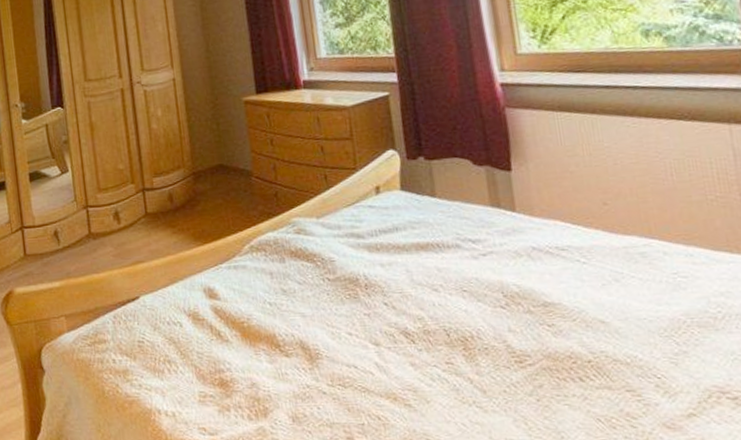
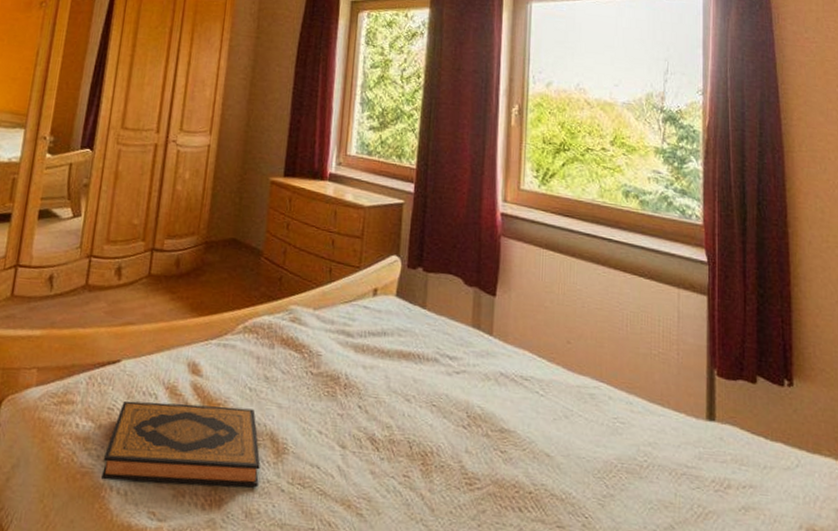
hardback book: none [145,322,299,405] -> present [101,400,261,488]

